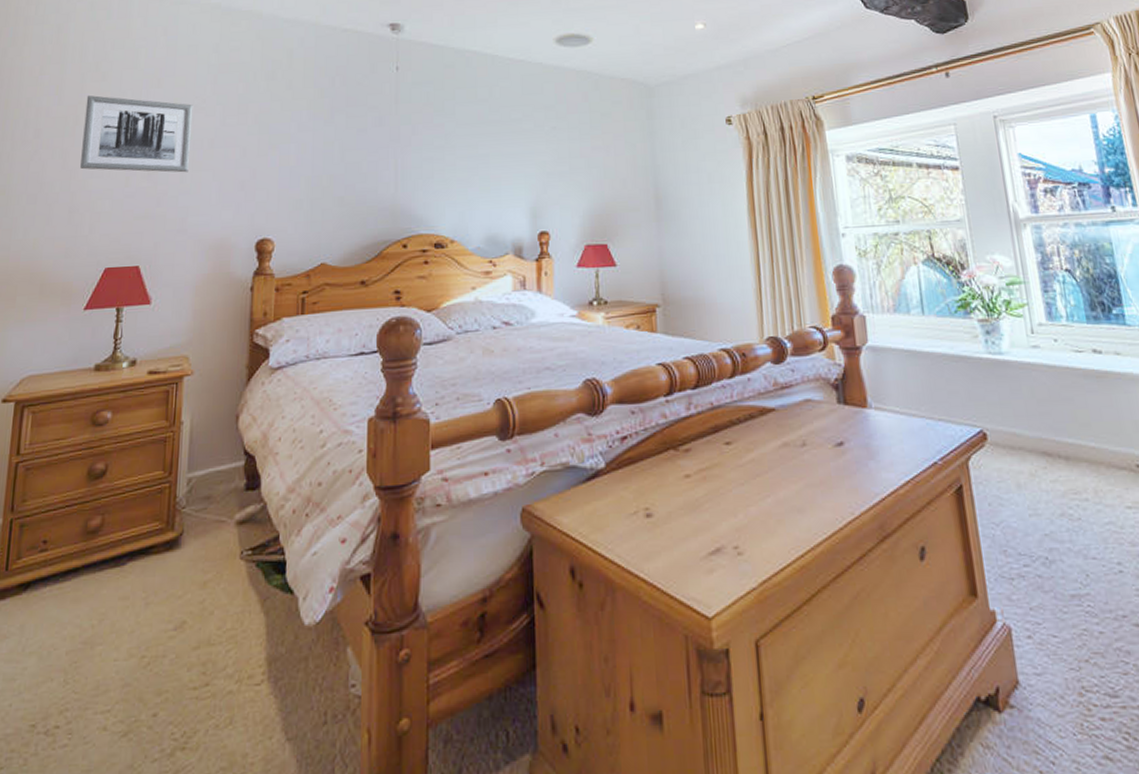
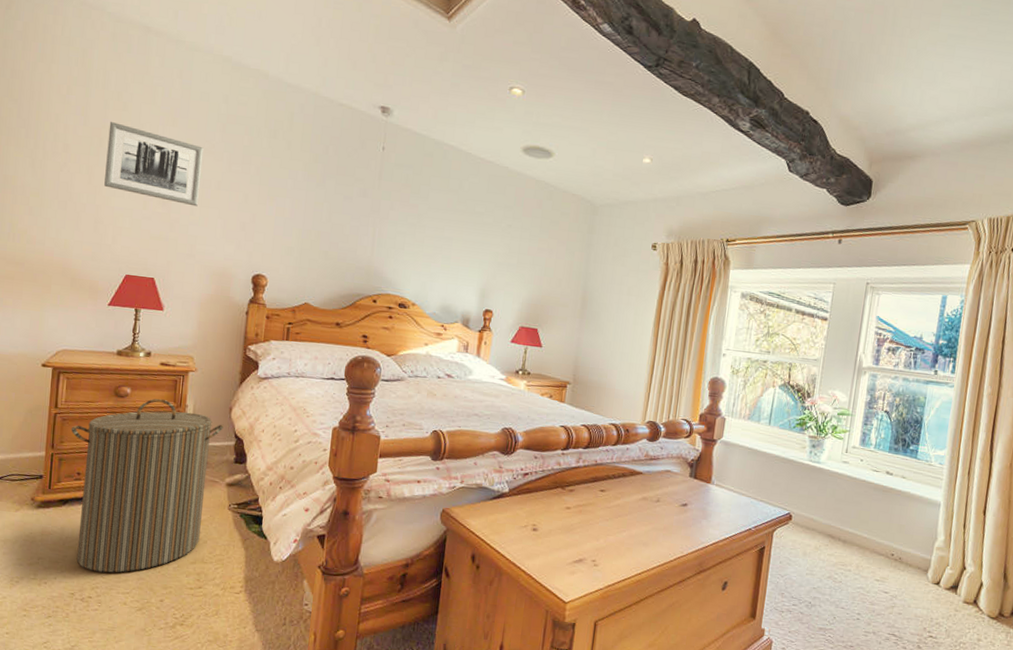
laundry hamper: none [36,418,230,685] -> present [71,398,224,573]

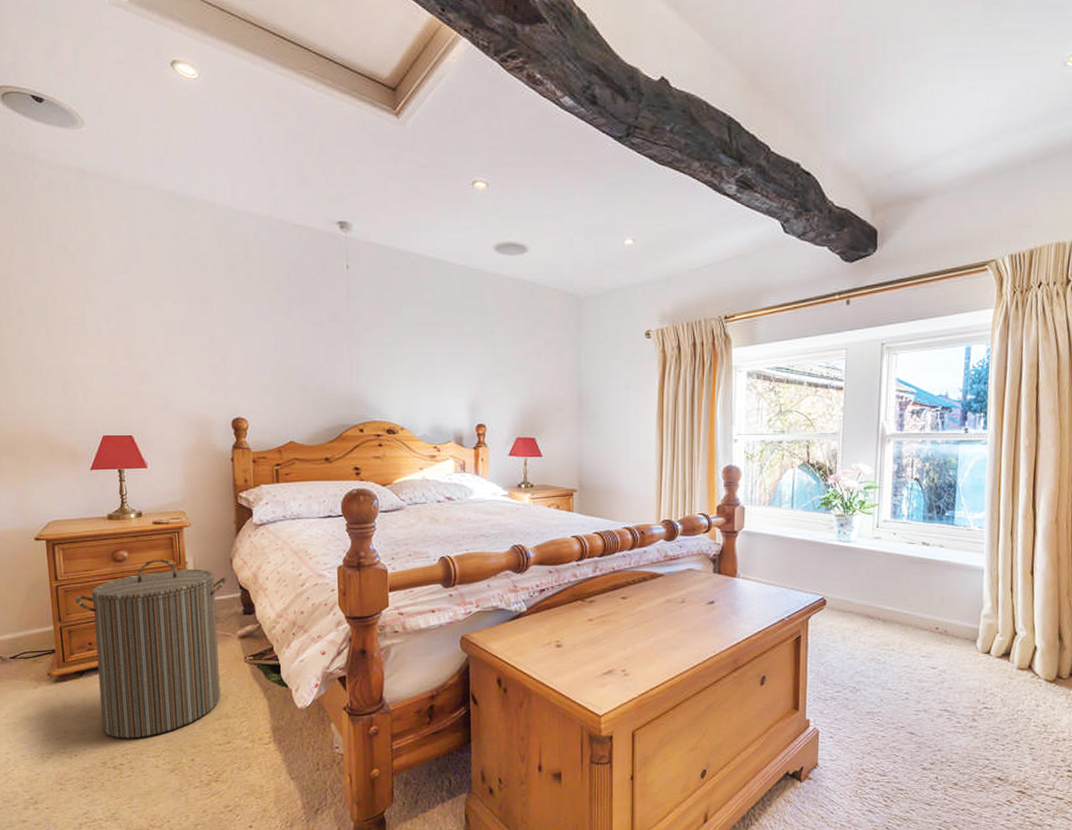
wall art: present [104,121,204,207] -> none [60,276,164,355]

